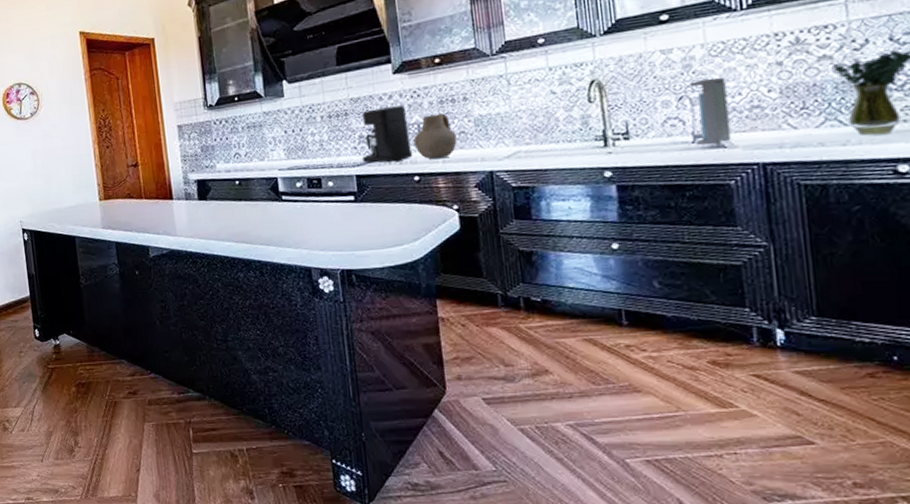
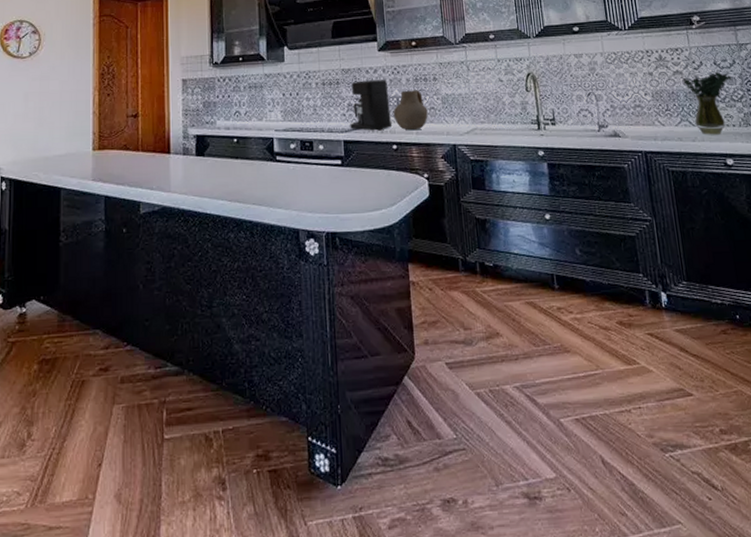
soap dispenser: present [689,78,732,146] -> none [594,80,624,134]

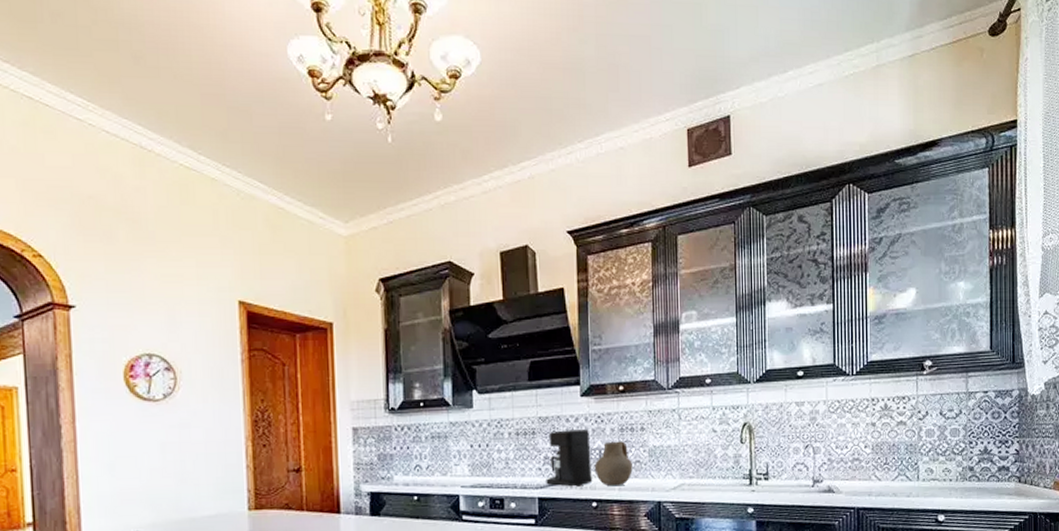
vase: present [681,68,732,135] -> none [905,419,956,490]

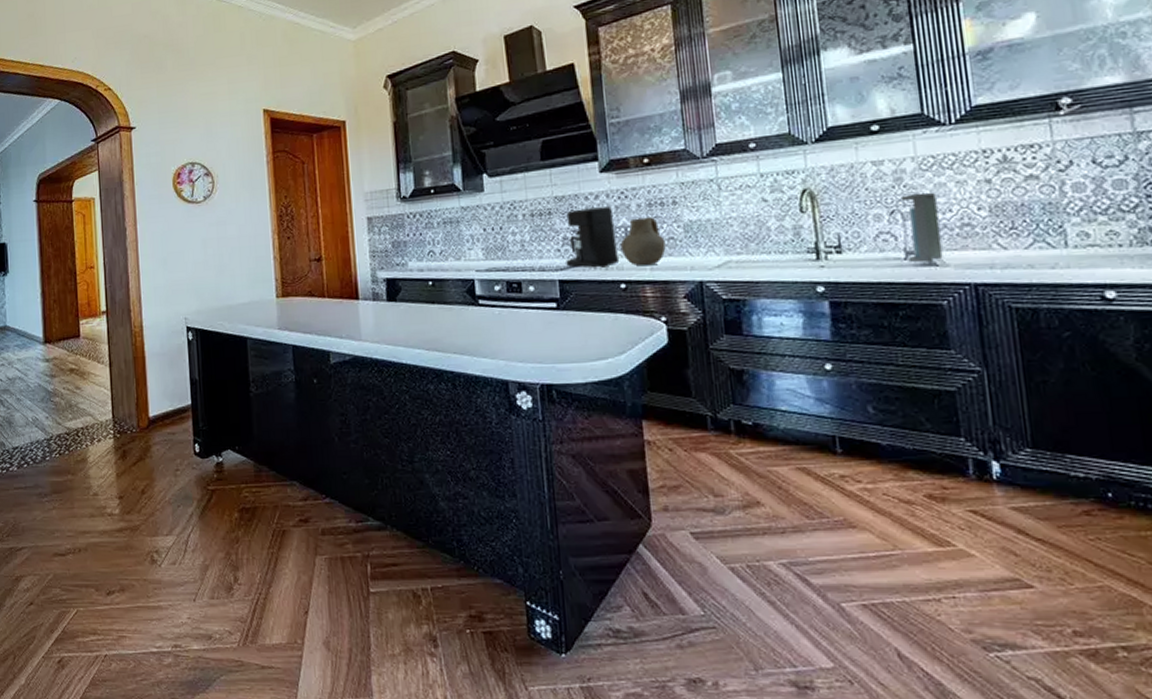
soap dispenser: none [814,431,838,490] -> present [900,192,943,263]

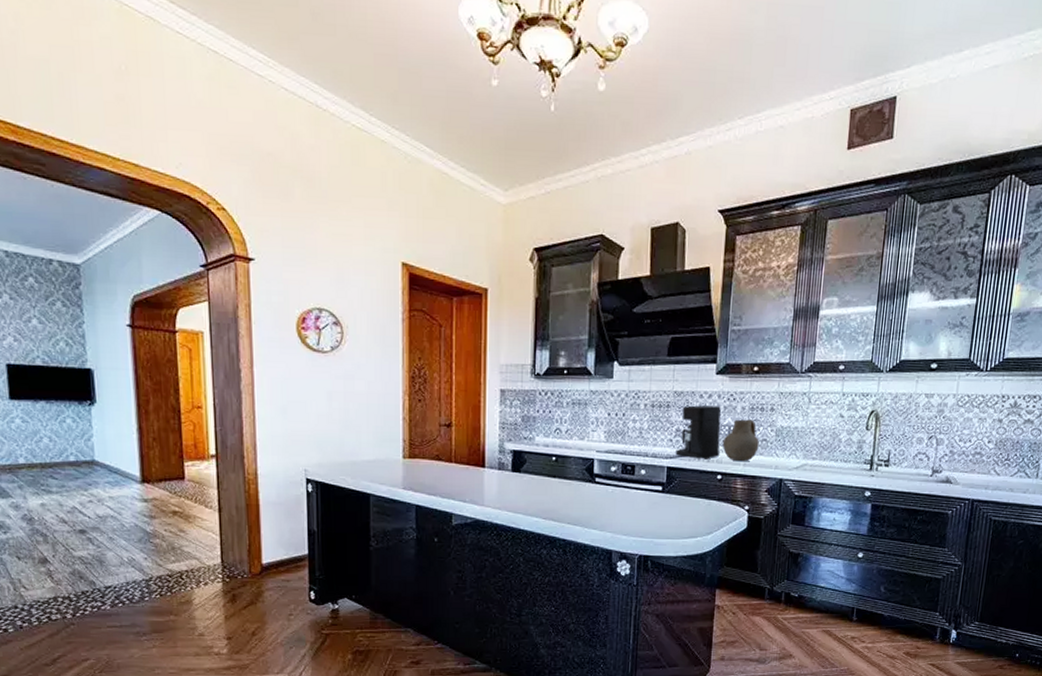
soap dispenser: present [900,192,943,263] -> none [933,424,963,480]

